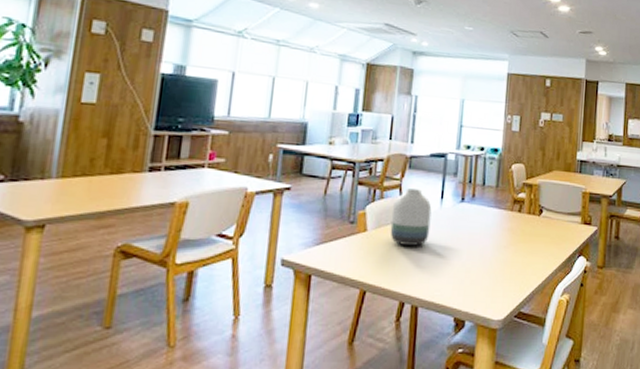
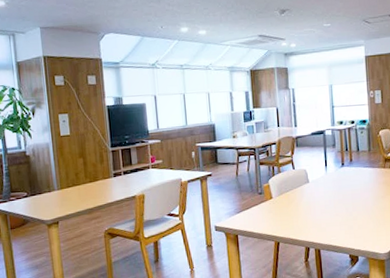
vase: present [390,188,432,246] -> none [288,161,321,206]

